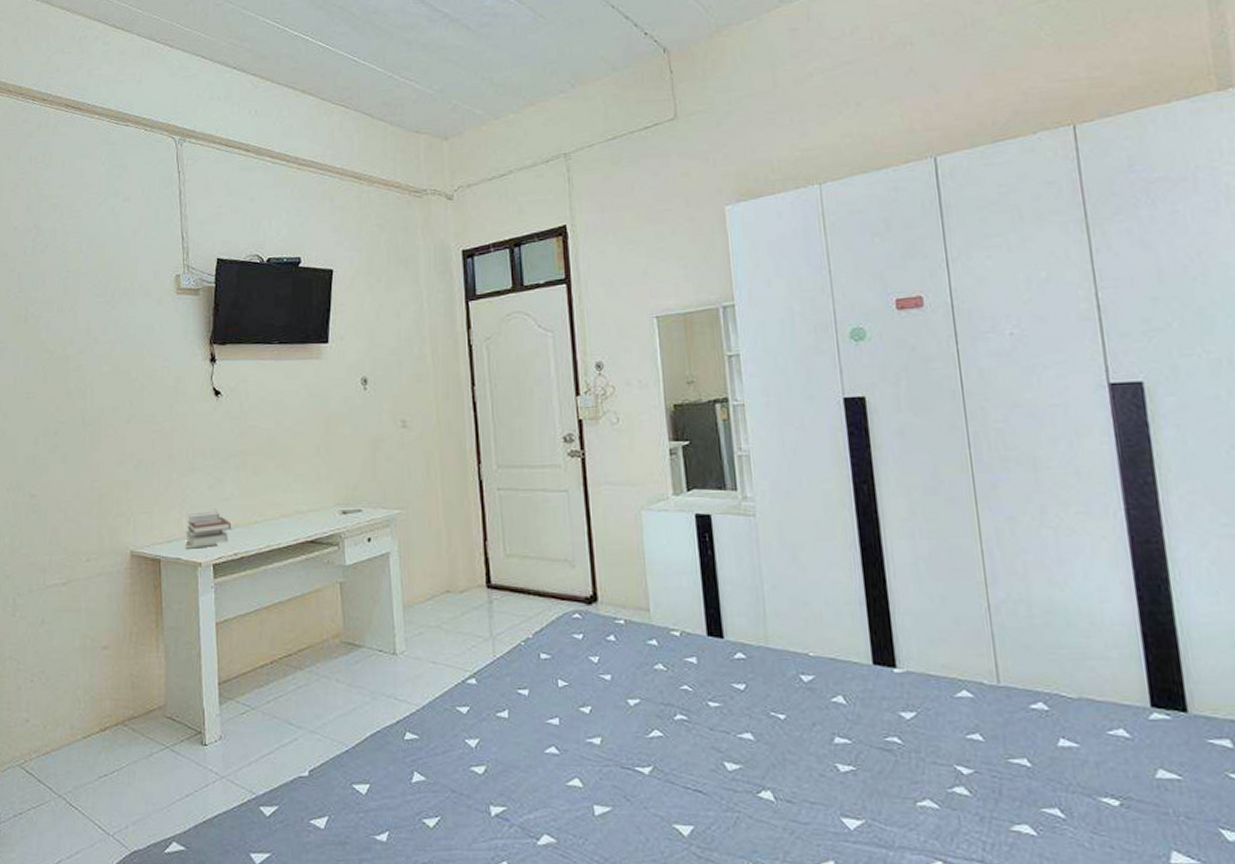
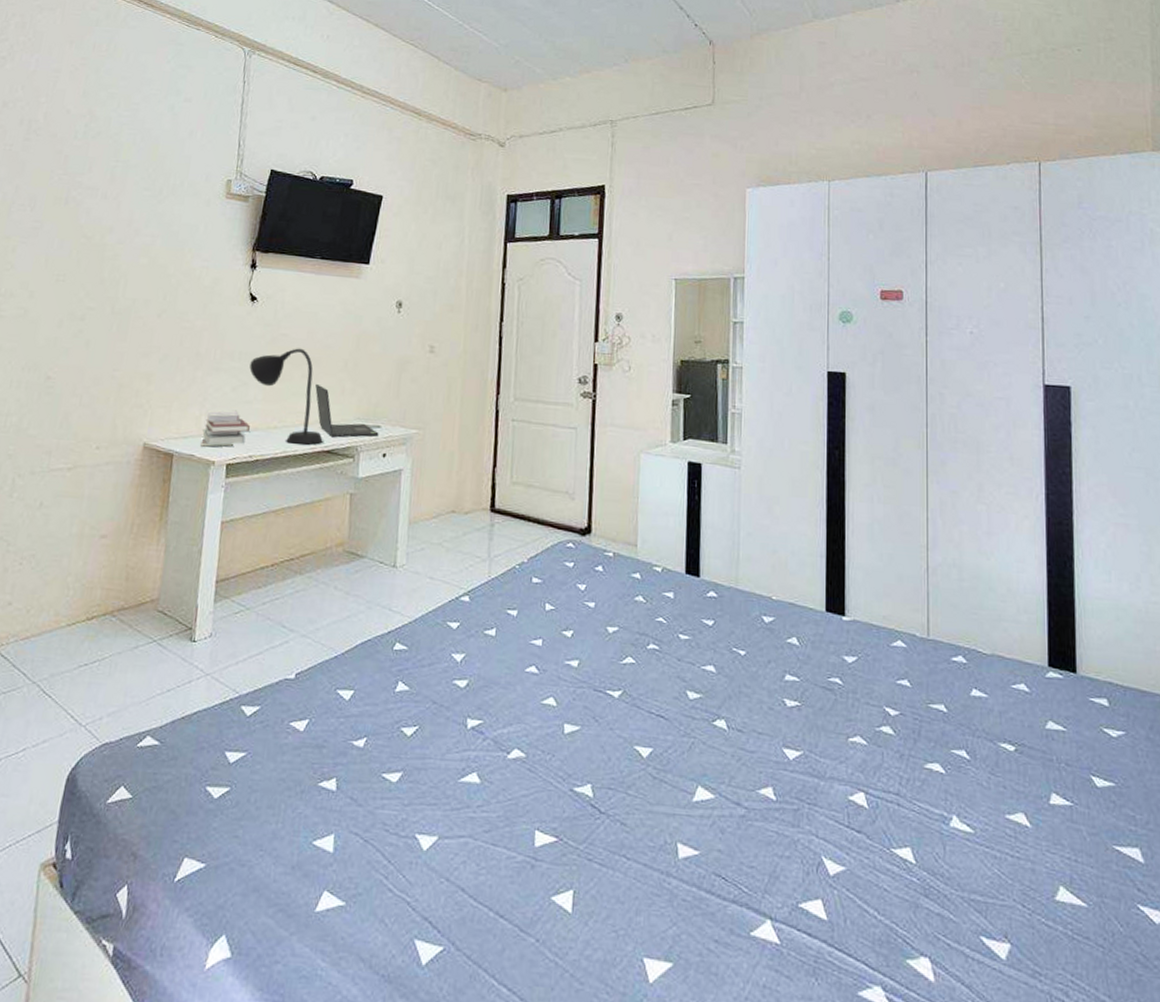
desk lamp: none [223,438,307,538] -> present [249,348,324,445]
laptop: none [290,473,361,527] -> present [315,383,379,438]

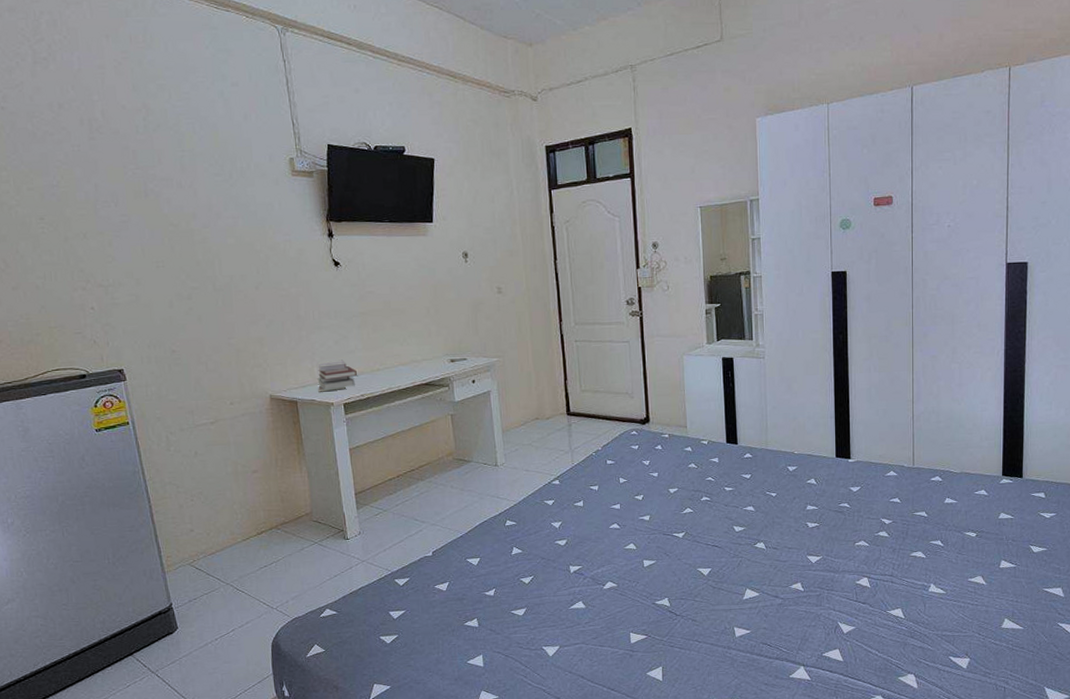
desk lamp: present [249,348,324,445] -> none [346,302,422,382]
laptop: present [315,383,379,438] -> none [406,330,466,373]

